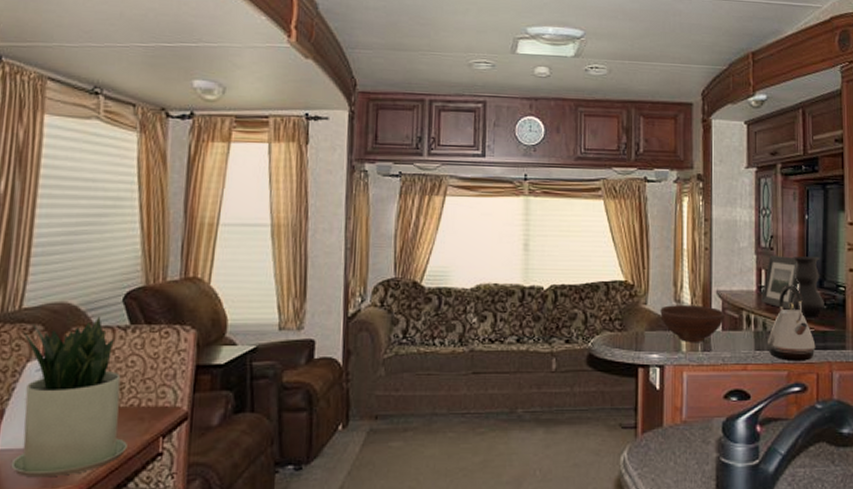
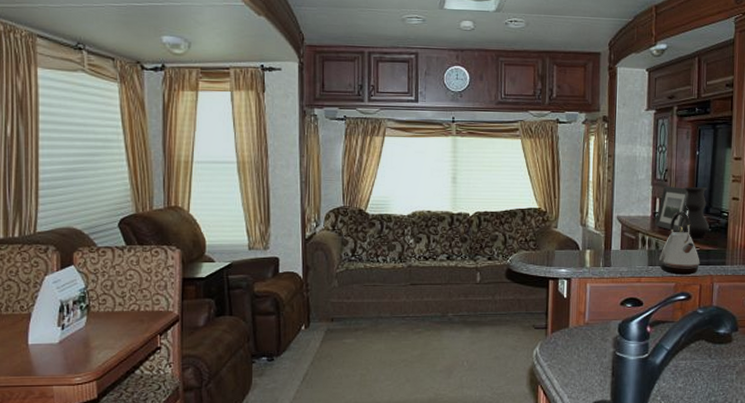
planter: present [10,316,127,478] -> none [39,239,132,366]
bowl: present [660,305,725,342] -> none [568,228,623,259]

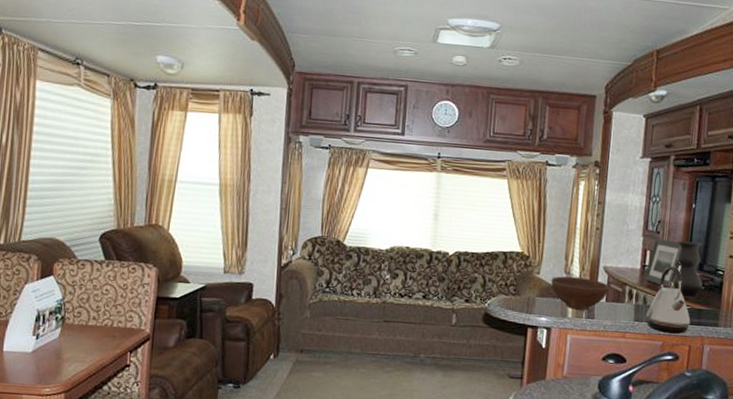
bowl: none [568,228,623,259] -> present [551,276,609,310]

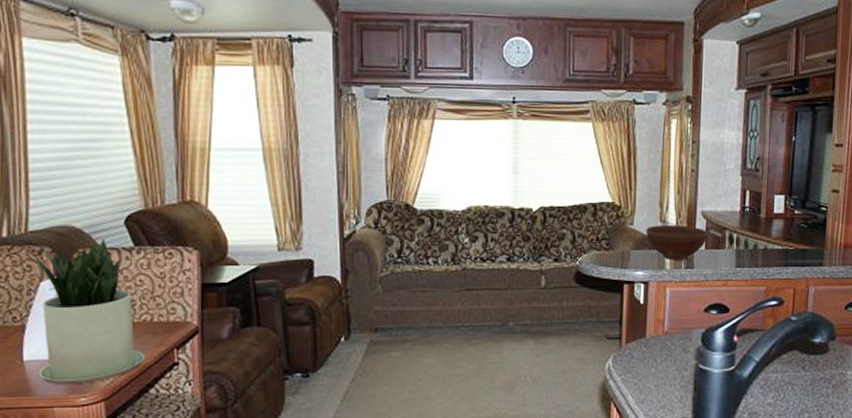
planter: none [14,251,102,376] -> present [32,239,145,385]
picture frame: present [644,238,681,289] -> none [744,176,782,230]
kettle: present [645,266,691,335] -> none [747,205,795,278]
vase: present [672,241,703,297] -> none [773,178,806,237]

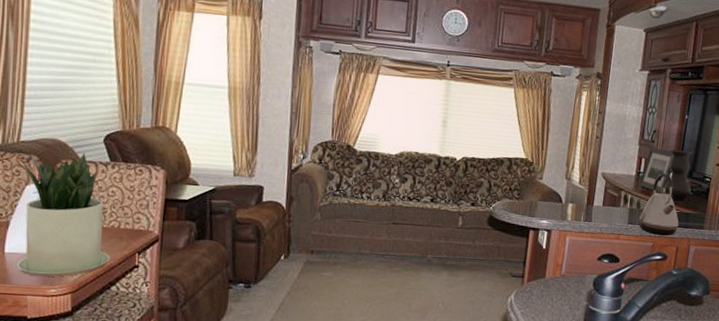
bowl: present [646,225,708,260] -> none [552,181,606,214]
picture frame: none [744,176,782,230] -> present [638,146,674,195]
kettle: none [747,205,795,278] -> present [638,173,679,237]
vase: none [773,178,806,237] -> present [663,149,693,202]

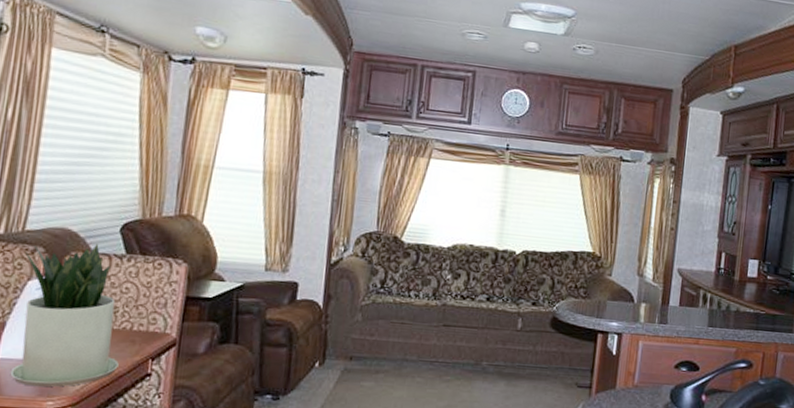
picture frame: present [638,146,674,195] -> none [719,239,757,294]
kettle: present [638,173,679,237] -> none [719,269,765,342]
vase: present [663,149,693,202] -> none [746,243,778,302]

